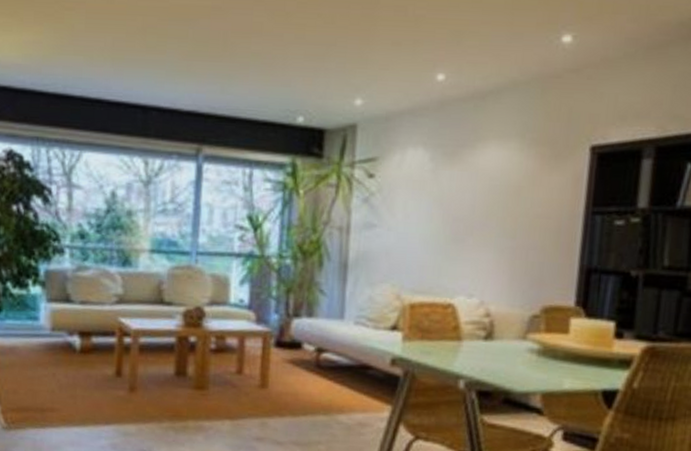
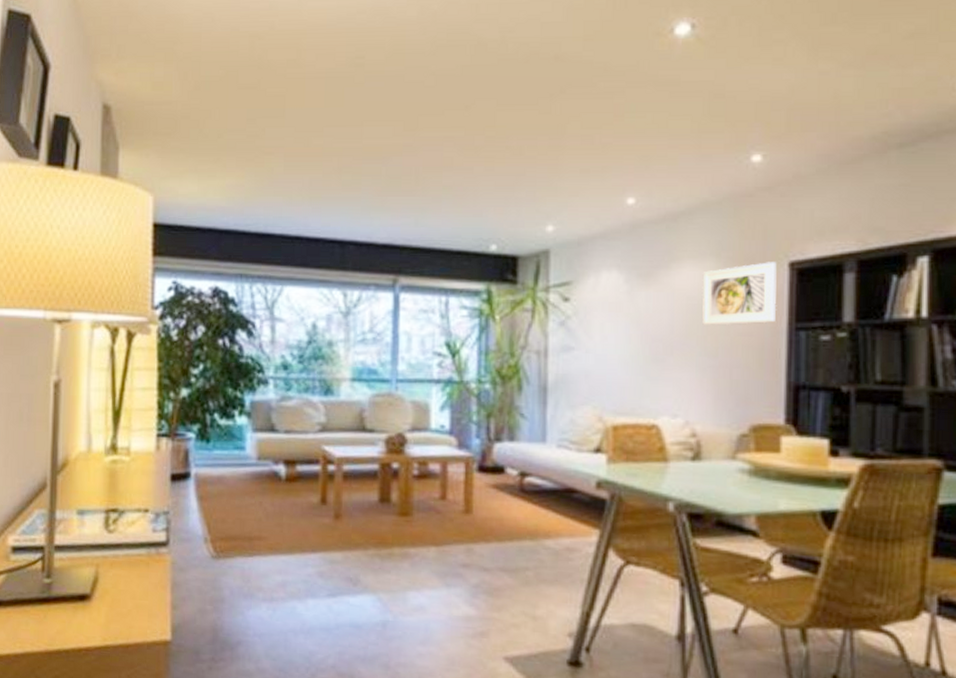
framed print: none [503,145,579,207] -> present [702,262,777,326]

